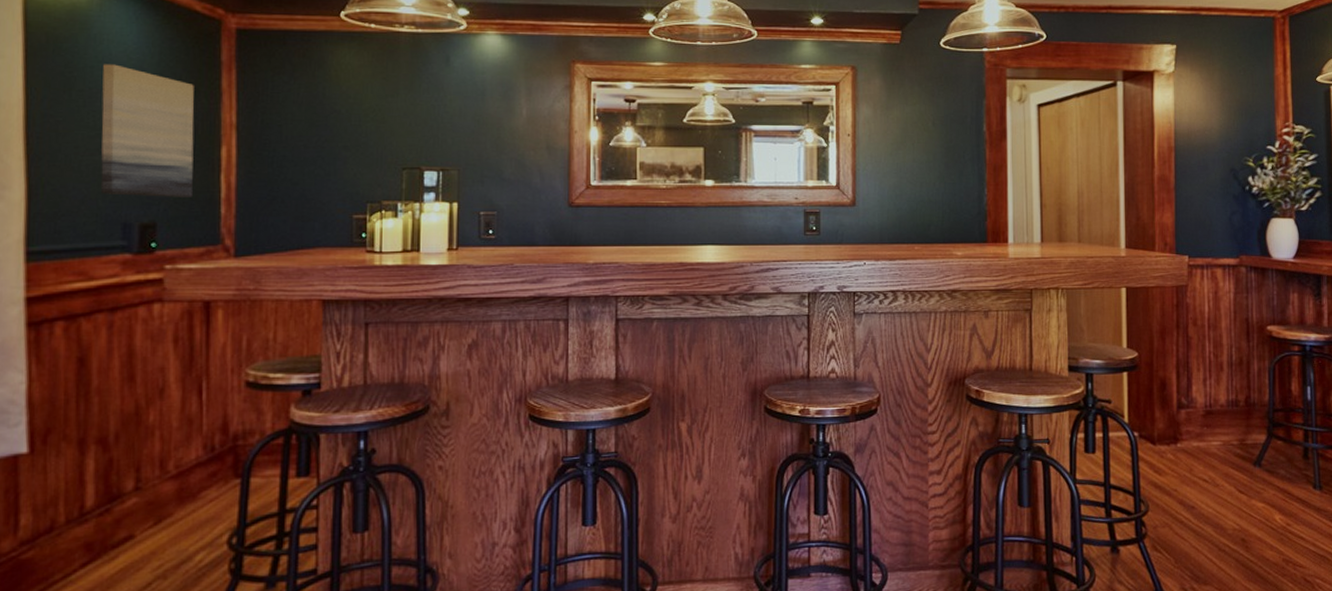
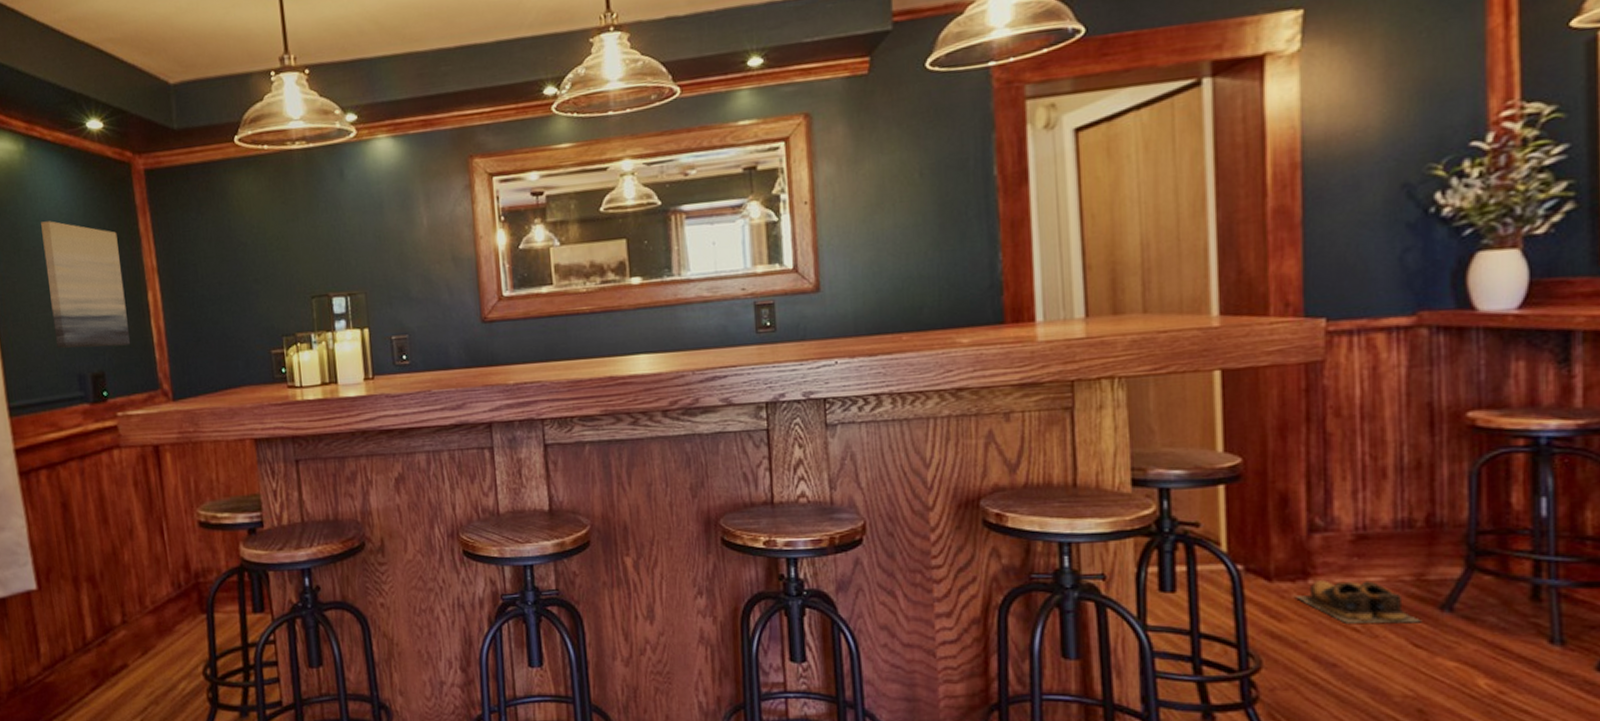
shoes: none [1169,444,1244,476] -> present [1294,580,1423,624]

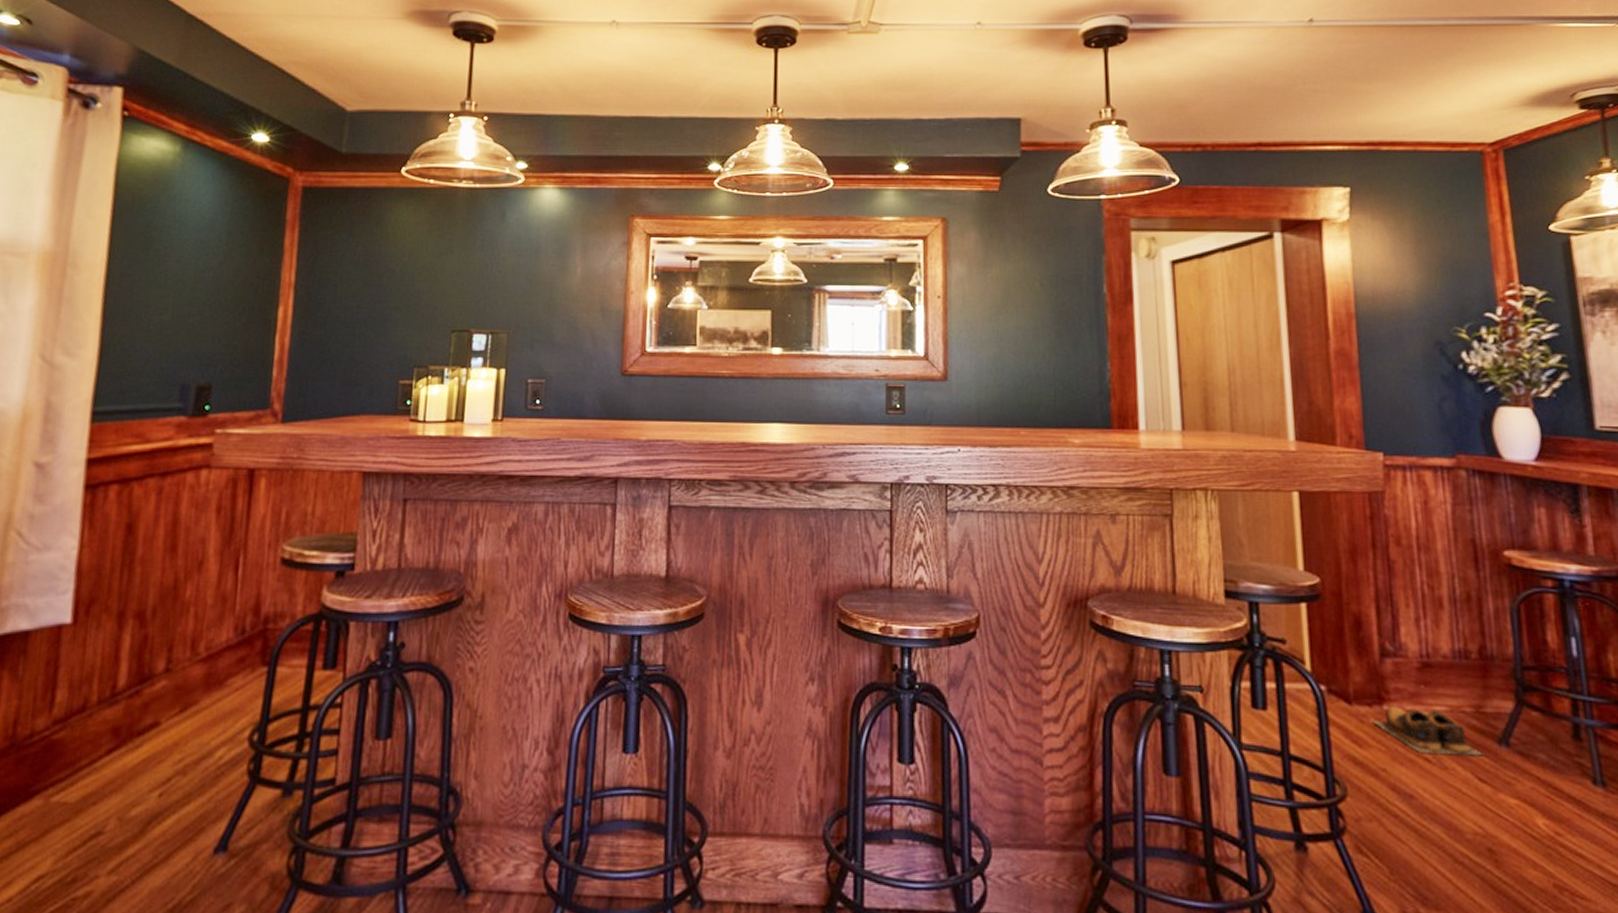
wall art: present [41,221,131,349] -> none [165,223,259,359]

